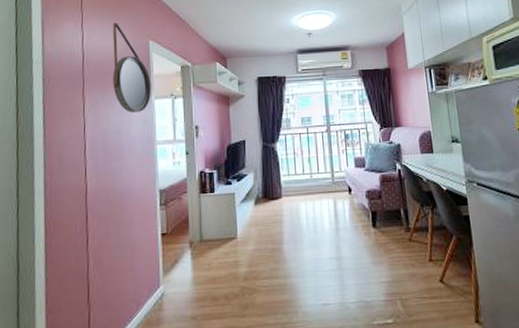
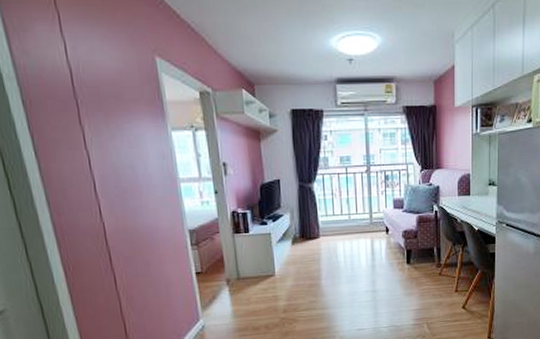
home mirror: present [113,23,151,113] -> none [104,30,167,146]

